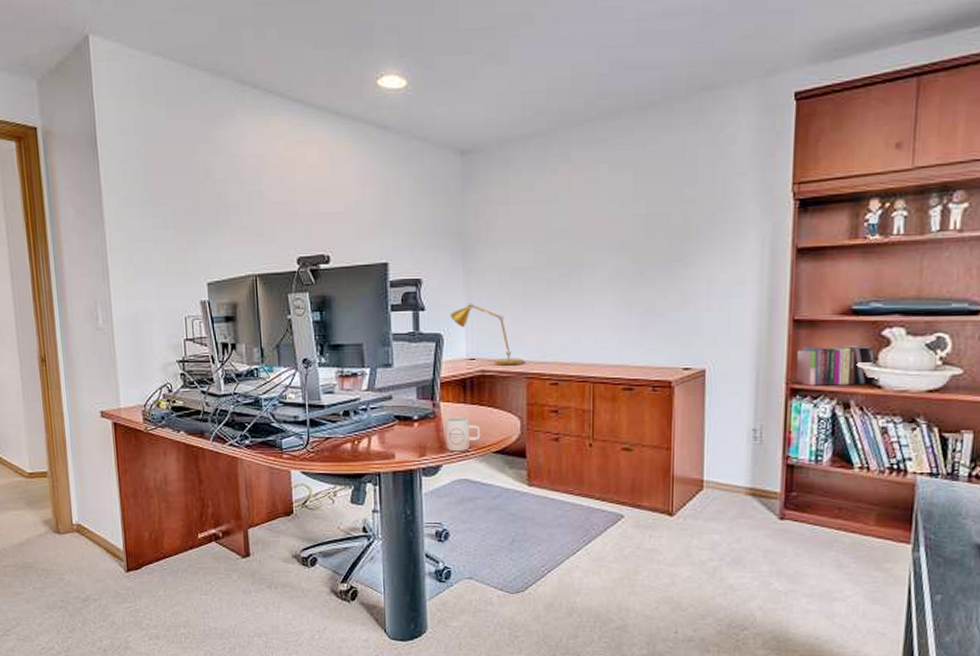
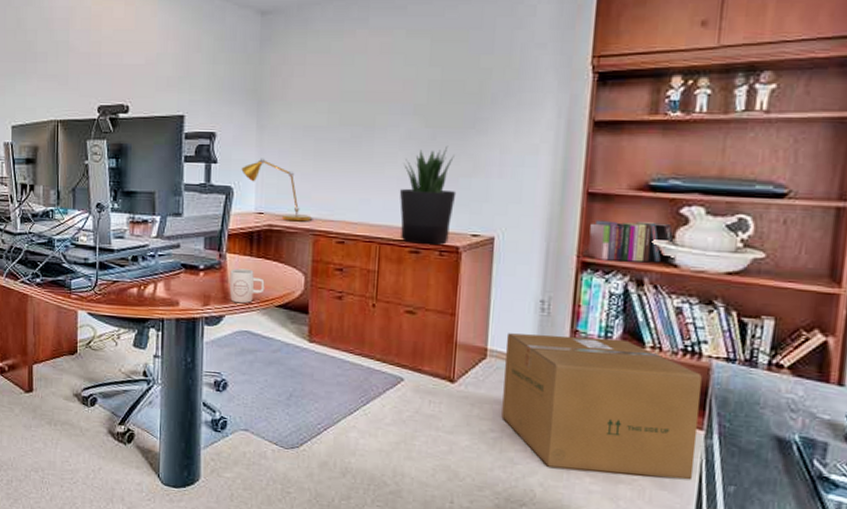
planter: none [610,280,667,380] -> present [399,146,457,245]
box: none [720,462,908,593] -> present [501,333,702,480]

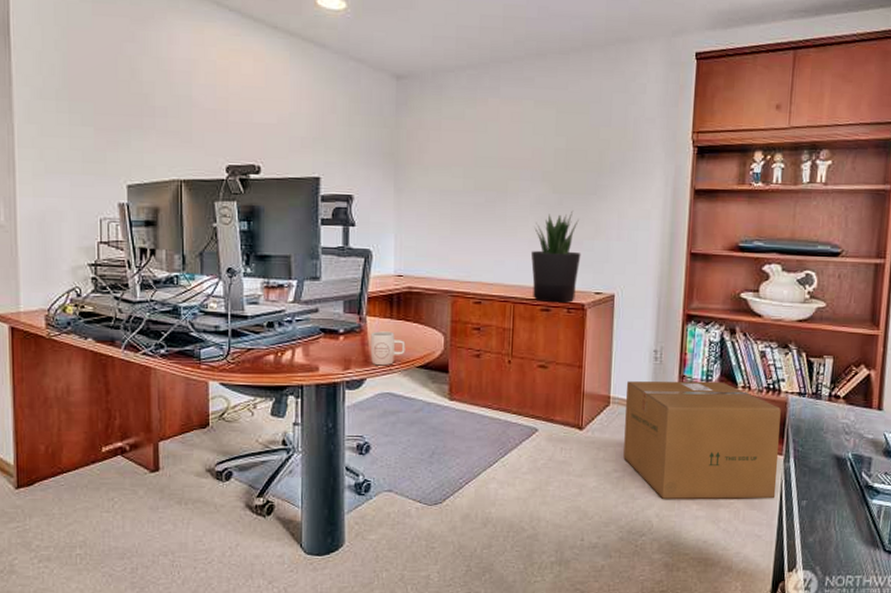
desk lamp: present [241,158,313,222] -> none [380,221,451,284]
books: present [588,220,676,264] -> none [692,277,760,314]

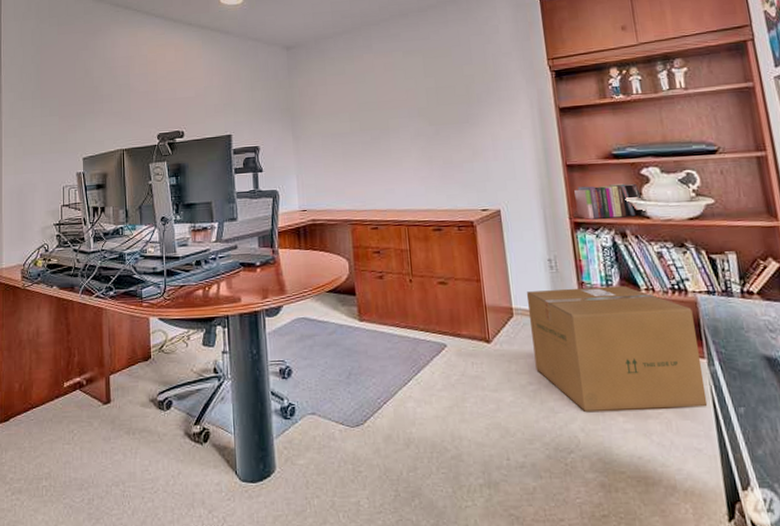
mug: present [370,331,406,366] -> none [283,261,315,293]
planter: present [530,210,581,302] -> none [417,138,464,222]
books: none [692,277,760,314] -> present [574,183,647,220]

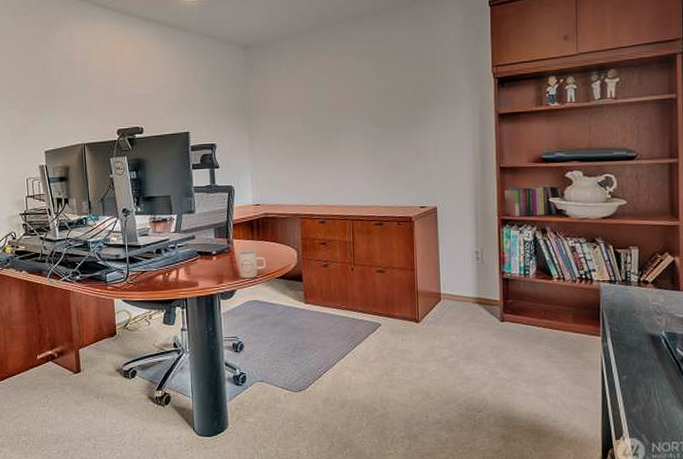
mug: none [283,261,315,293] -> present [237,250,266,279]
box: present [526,285,708,413] -> none [453,275,597,380]

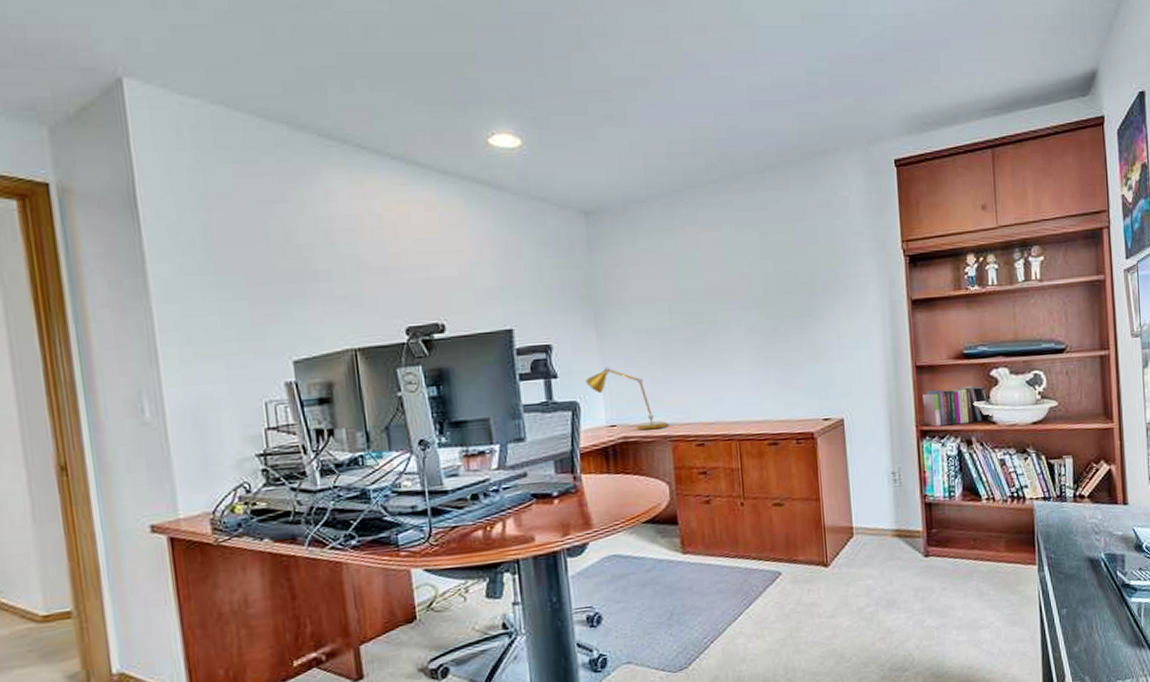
mug: present [237,250,266,279] -> none [588,487,629,527]
desk lamp: none [239,161,299,209] -> present [585,367,669,431]

